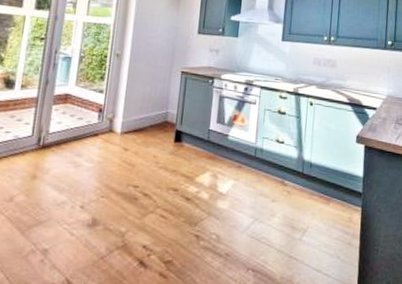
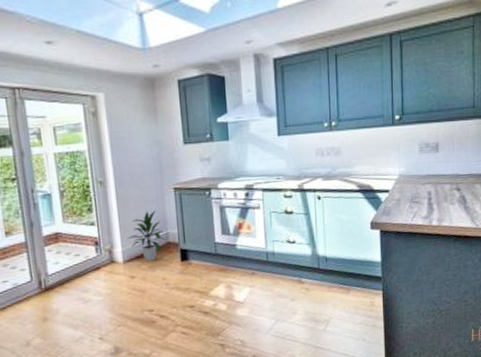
indoor plant: none [130,88,164,138] -> present [127,210,164,262]

